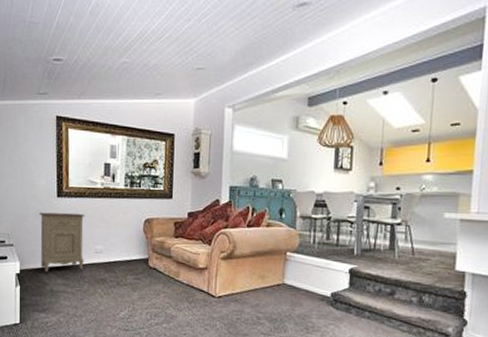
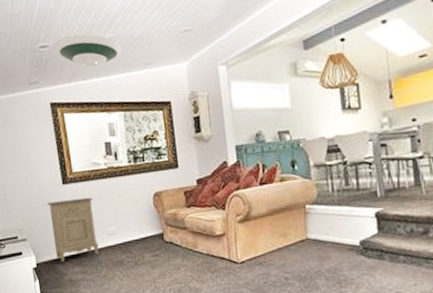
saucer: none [67,54,135,88] -> present [53,34,123,67]

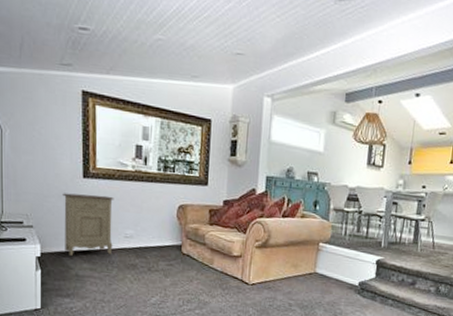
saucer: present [53,34,123,67] -> none [94,25,171,65]

